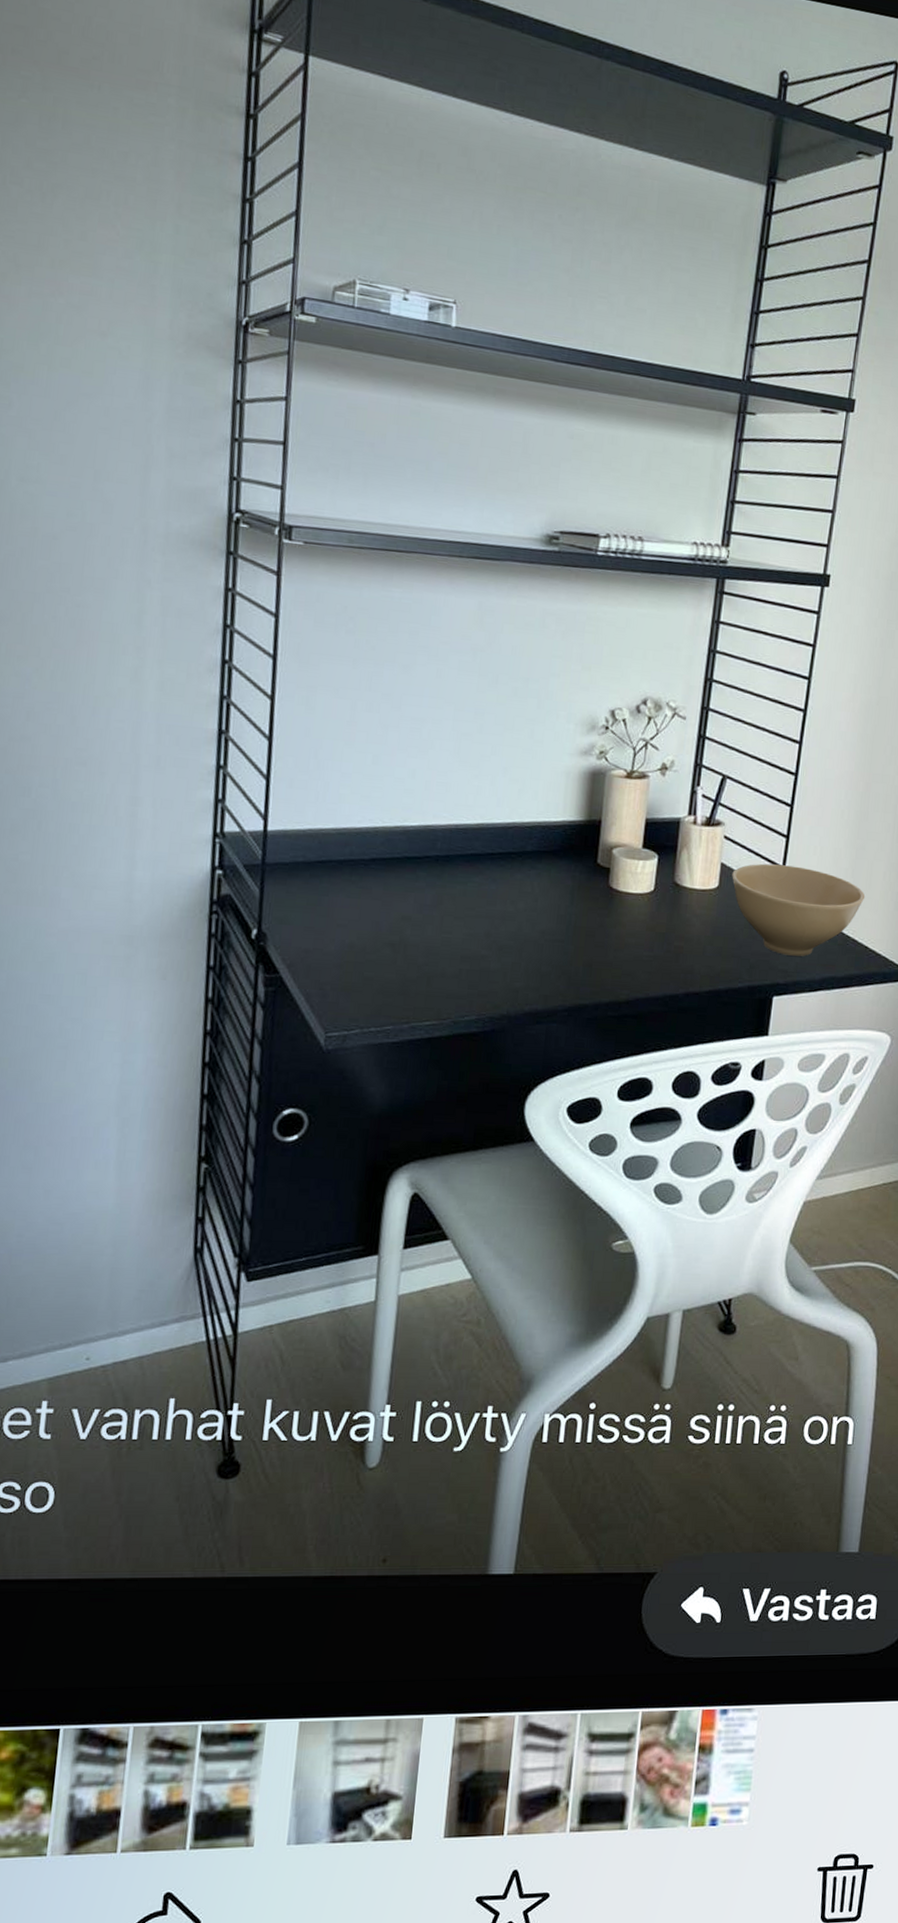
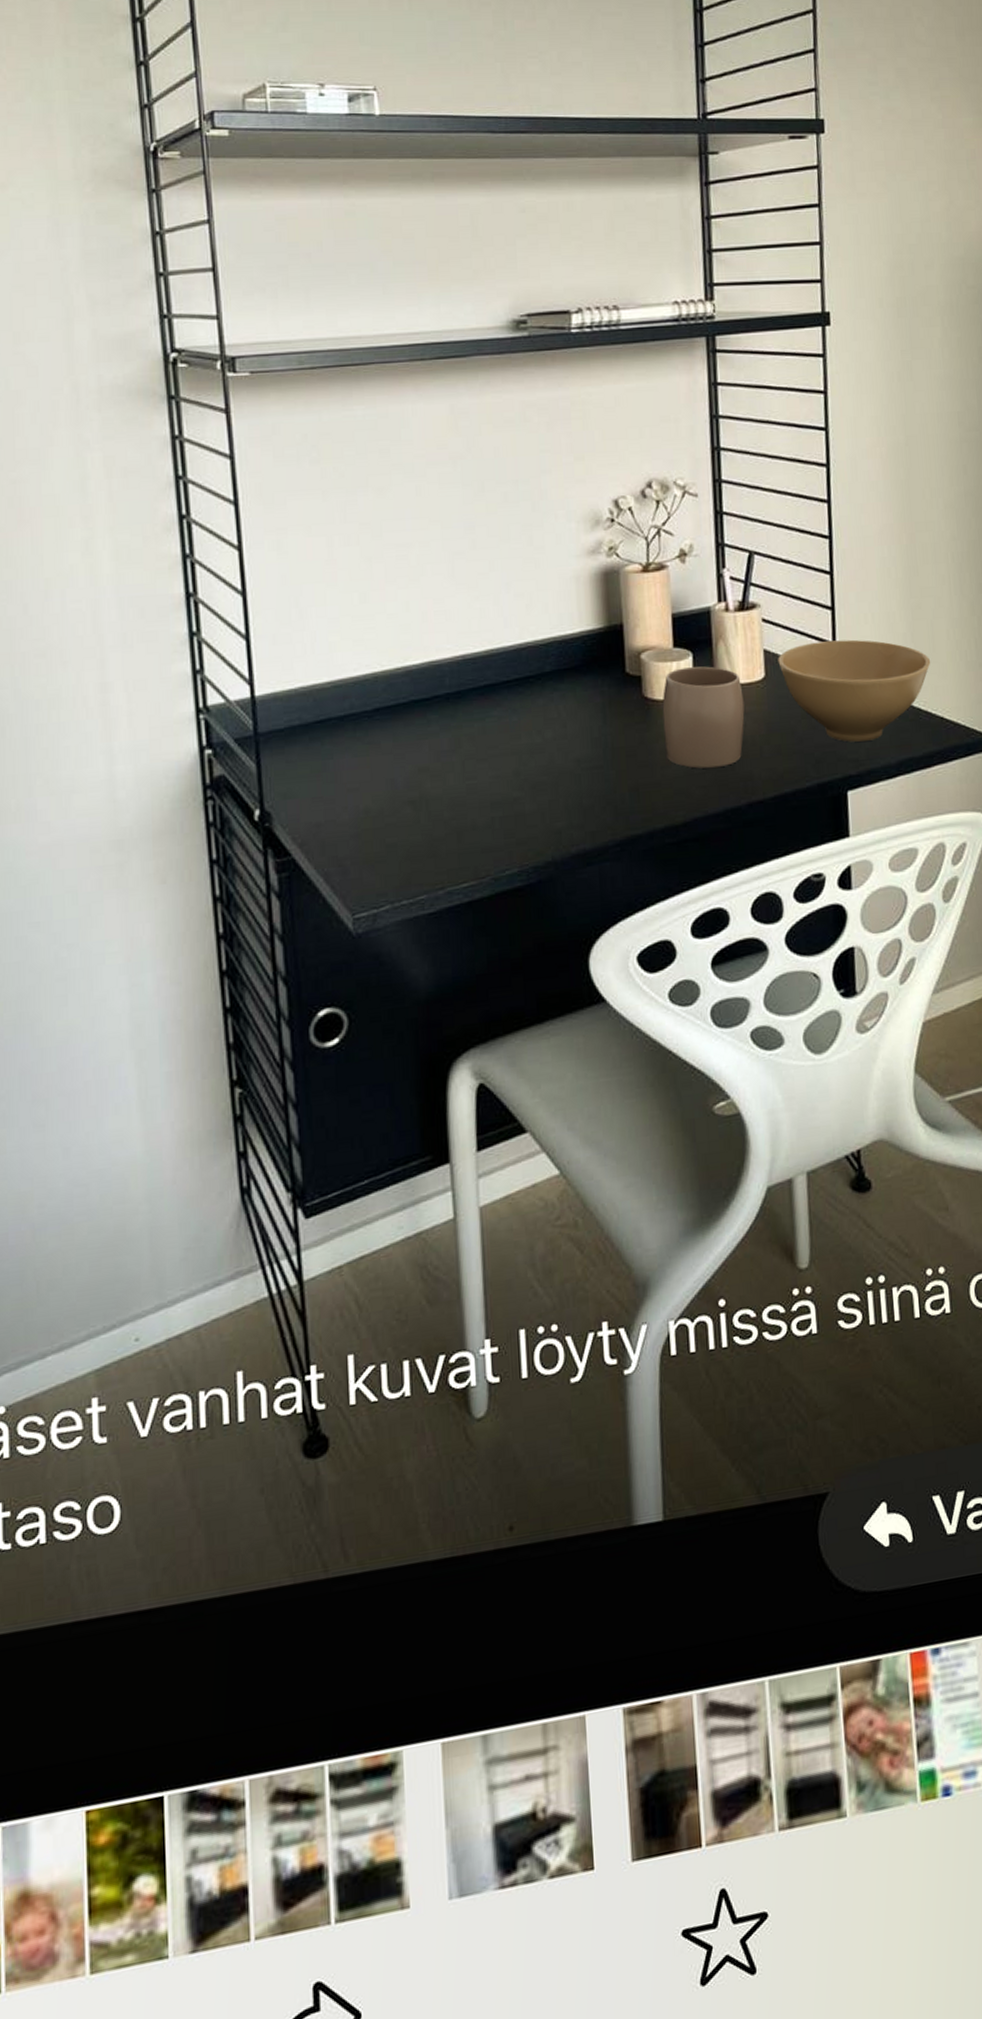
mug: none [621,867,697,959] -> present [662,666,745,769]

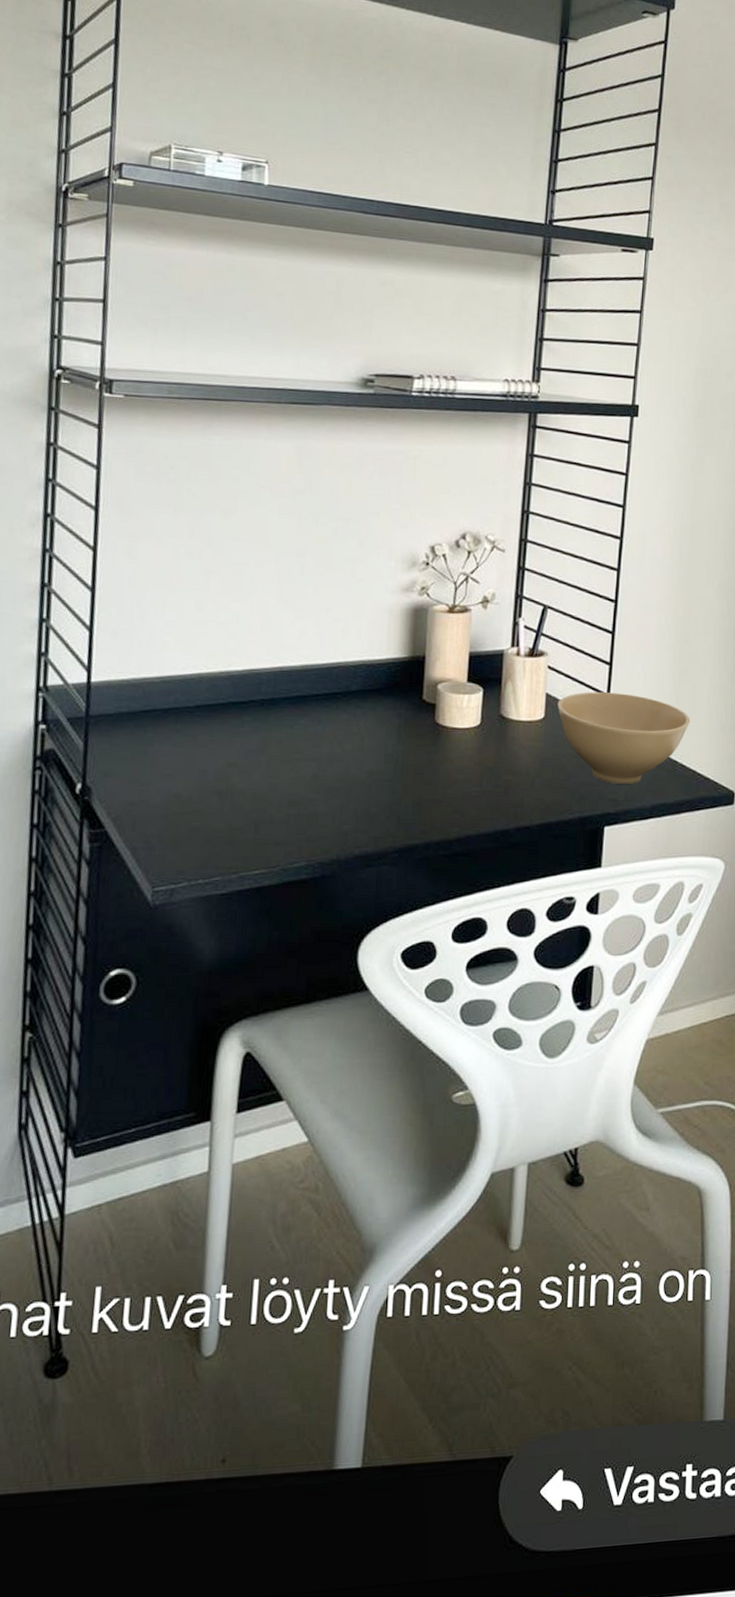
mug: present [662,666,745,769] -> none [449,701,524,793]

